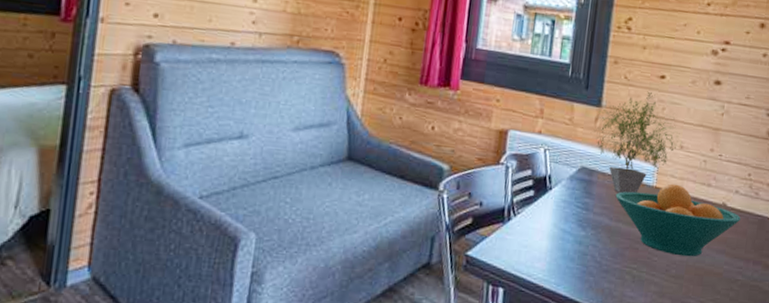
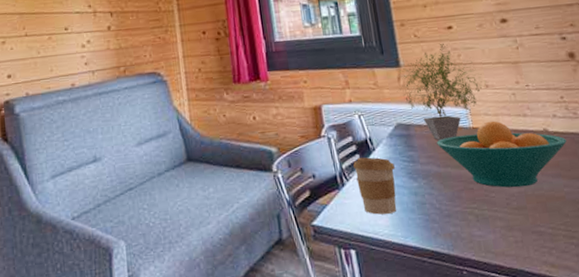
coffee cup: none [524,194,567,258] -> present [353,157,397,215]

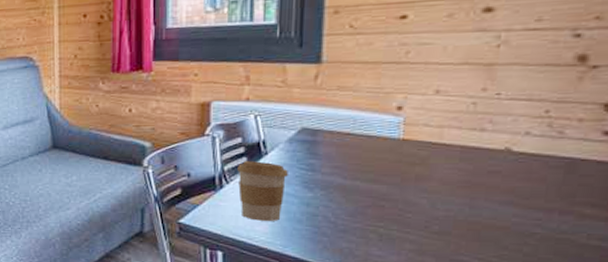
potted plant: present [397,43,488,141] -> none [310,36,440,151]
fruit bowl: present [436,121,567,188] -> none [349,133,536,211]

